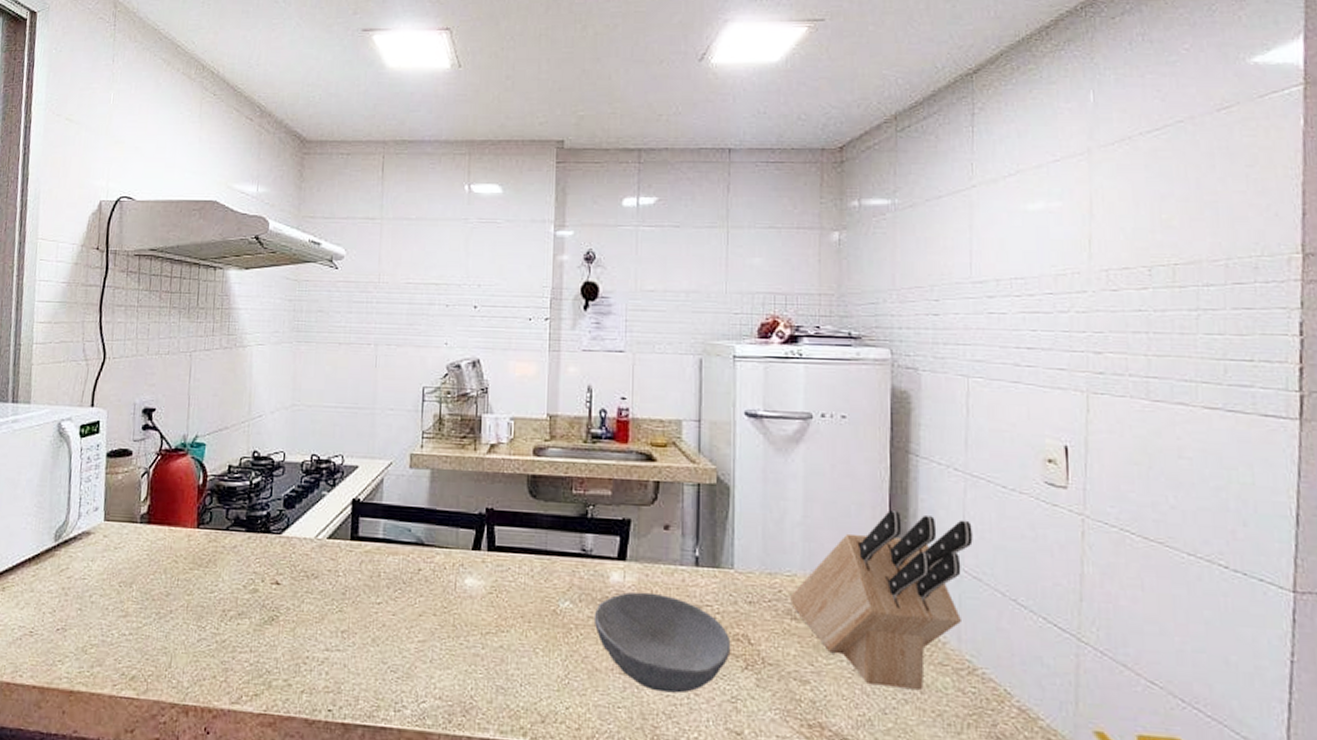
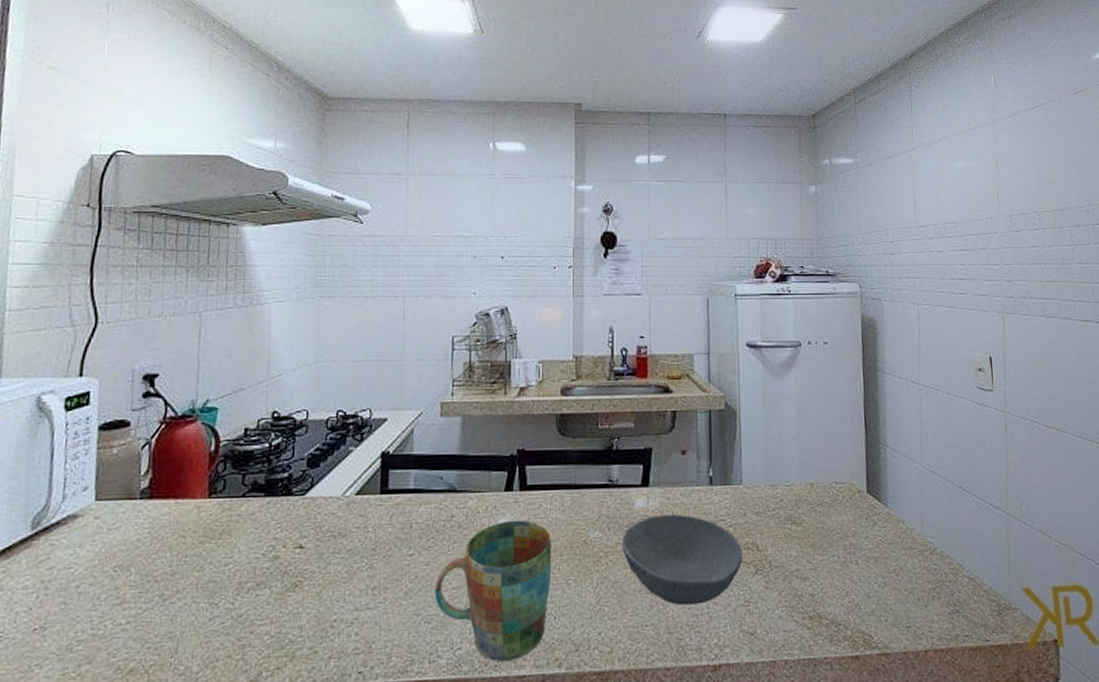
mug: none [400,580,520,722] -> present [434,520,552,662]
knife block: present [790,510,973,690] -> none [790,420,928,574]

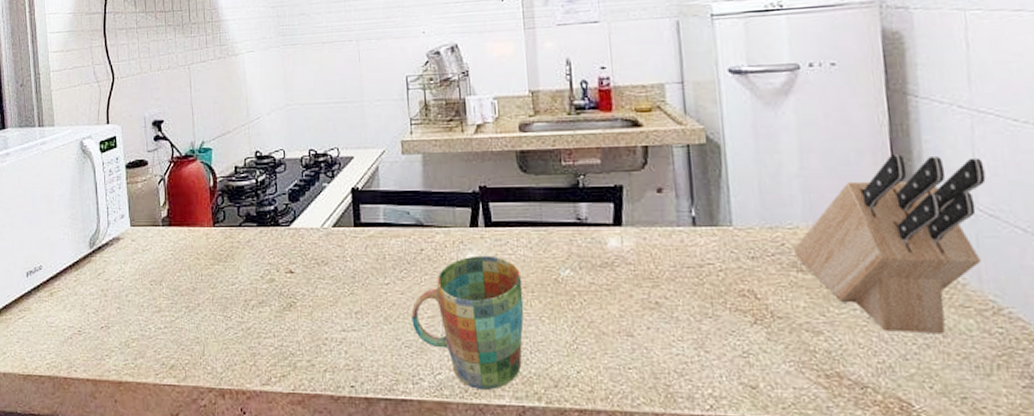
bowl: present [621,514,743,606] -> none [595,255,738,352]
knife block: none [790,420,928,574] -> present [794,154,986,333]

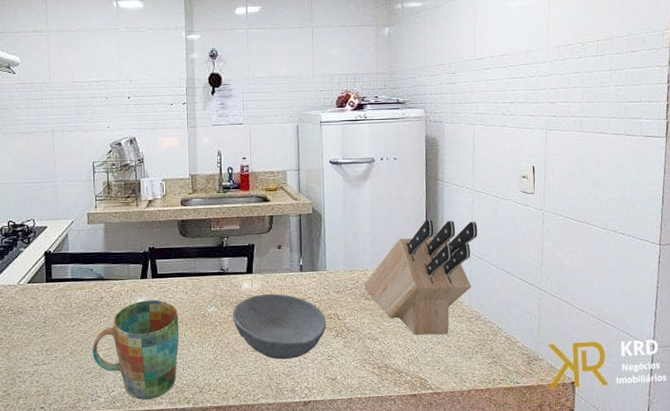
bowl: none [595,255,738,352] -> present [232,293,327,360]

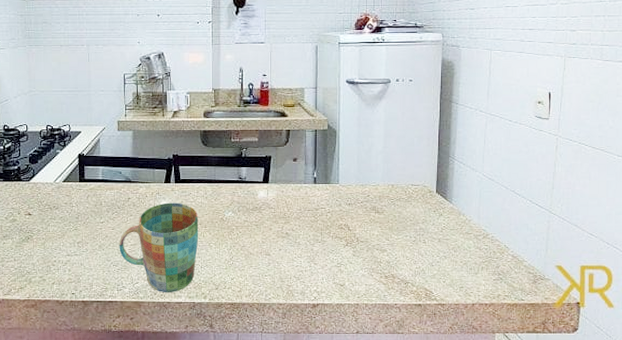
bowl: present [232,293,327,360] -> none [248,202,337,264]
knife block: present [364,219,478,336] -> none [375,140,490,249]

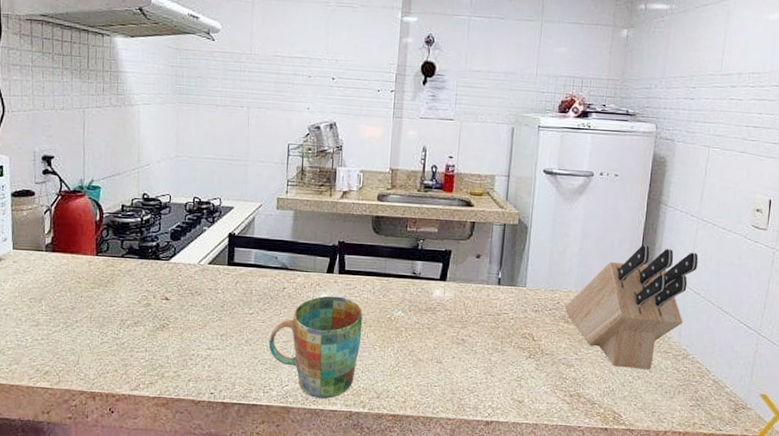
knife block: none [375,140,490,249] -> present [565,245,699,369]

